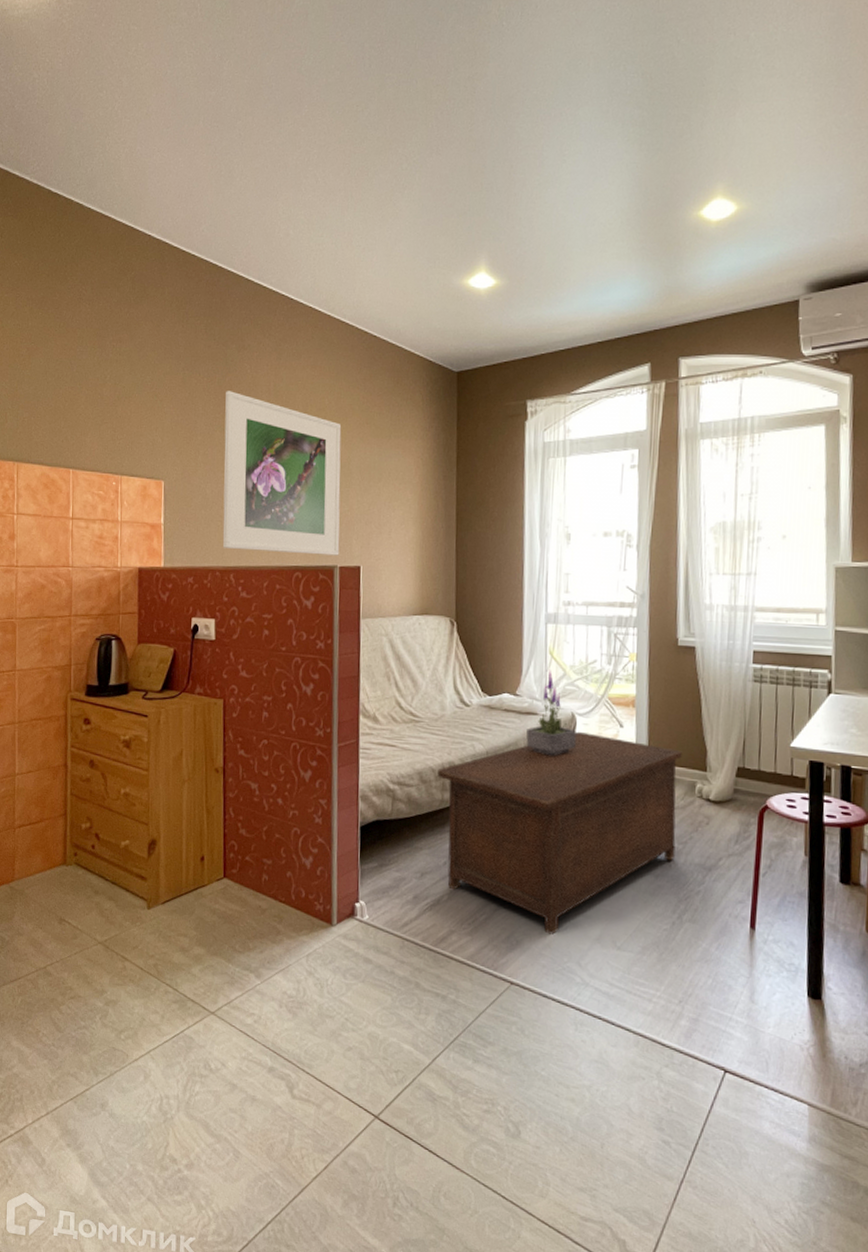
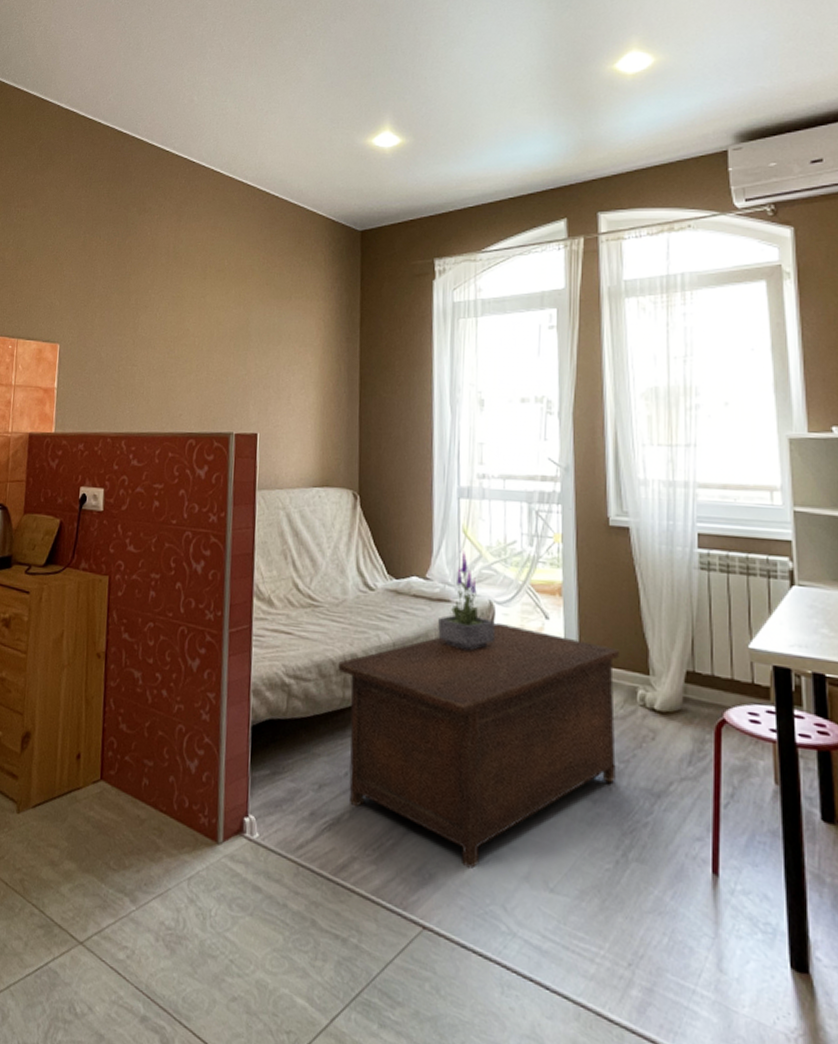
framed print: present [222,391,342,556] -> none [115,253,241,422]

